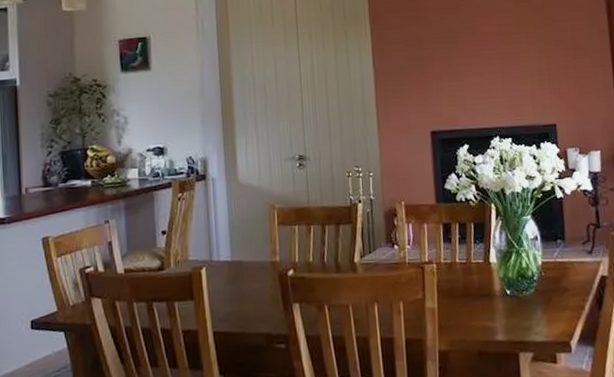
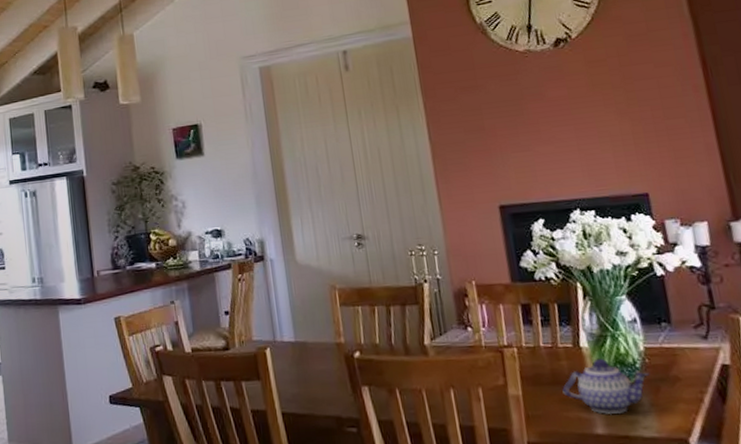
teapot: none [472,272,545,323] -> present [562,358,650,414]

